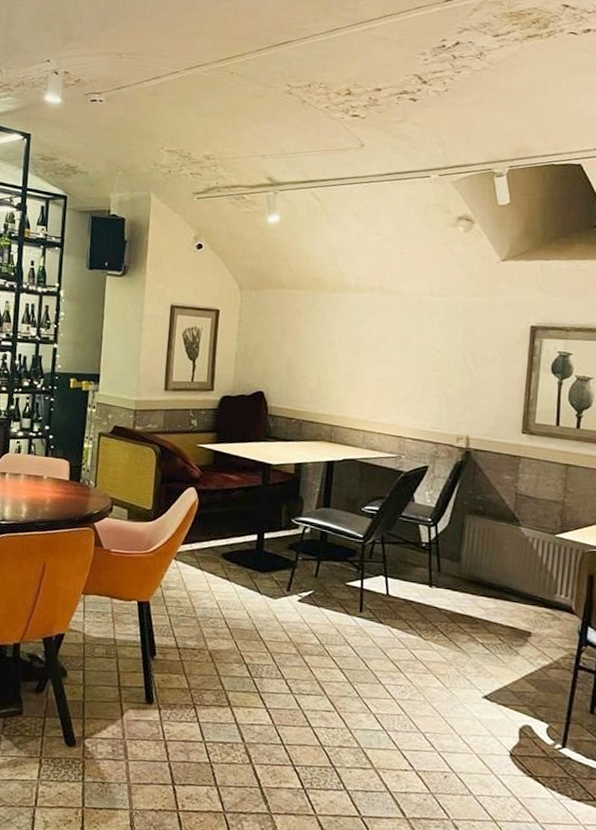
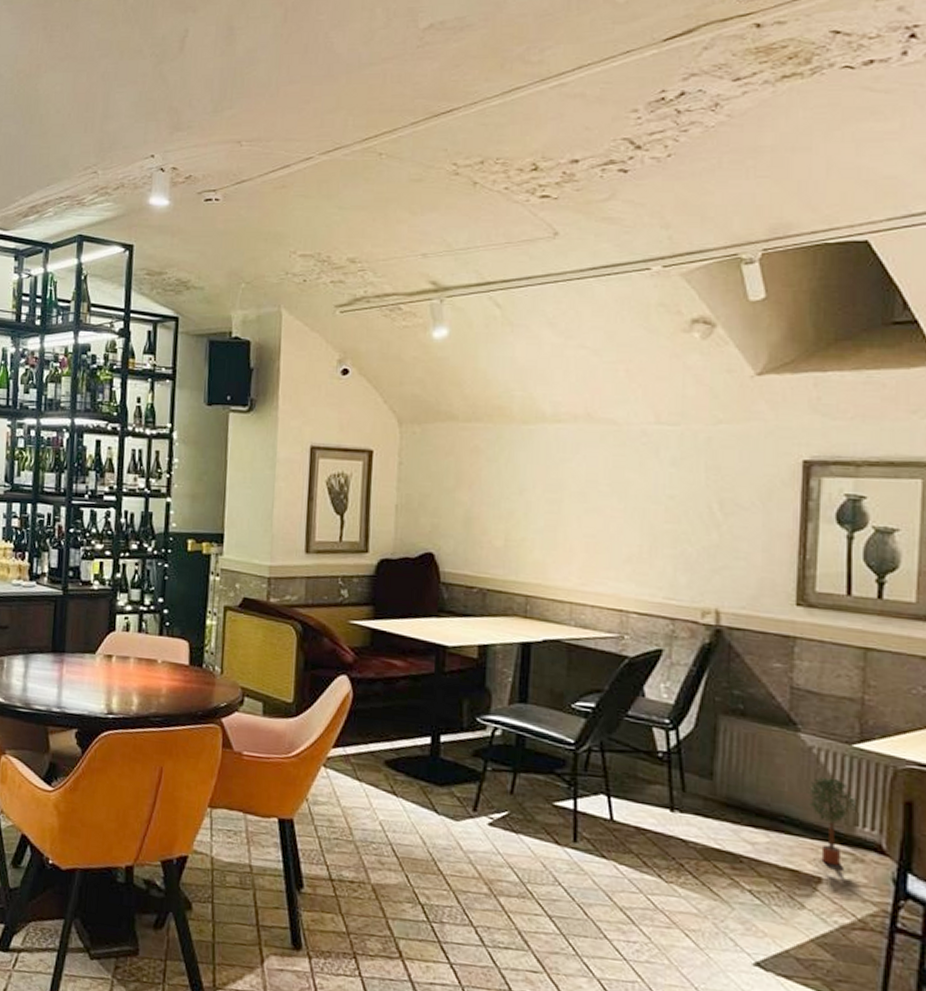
potted tree: none [525,558,557,623] -> present [809,776,858,865]

